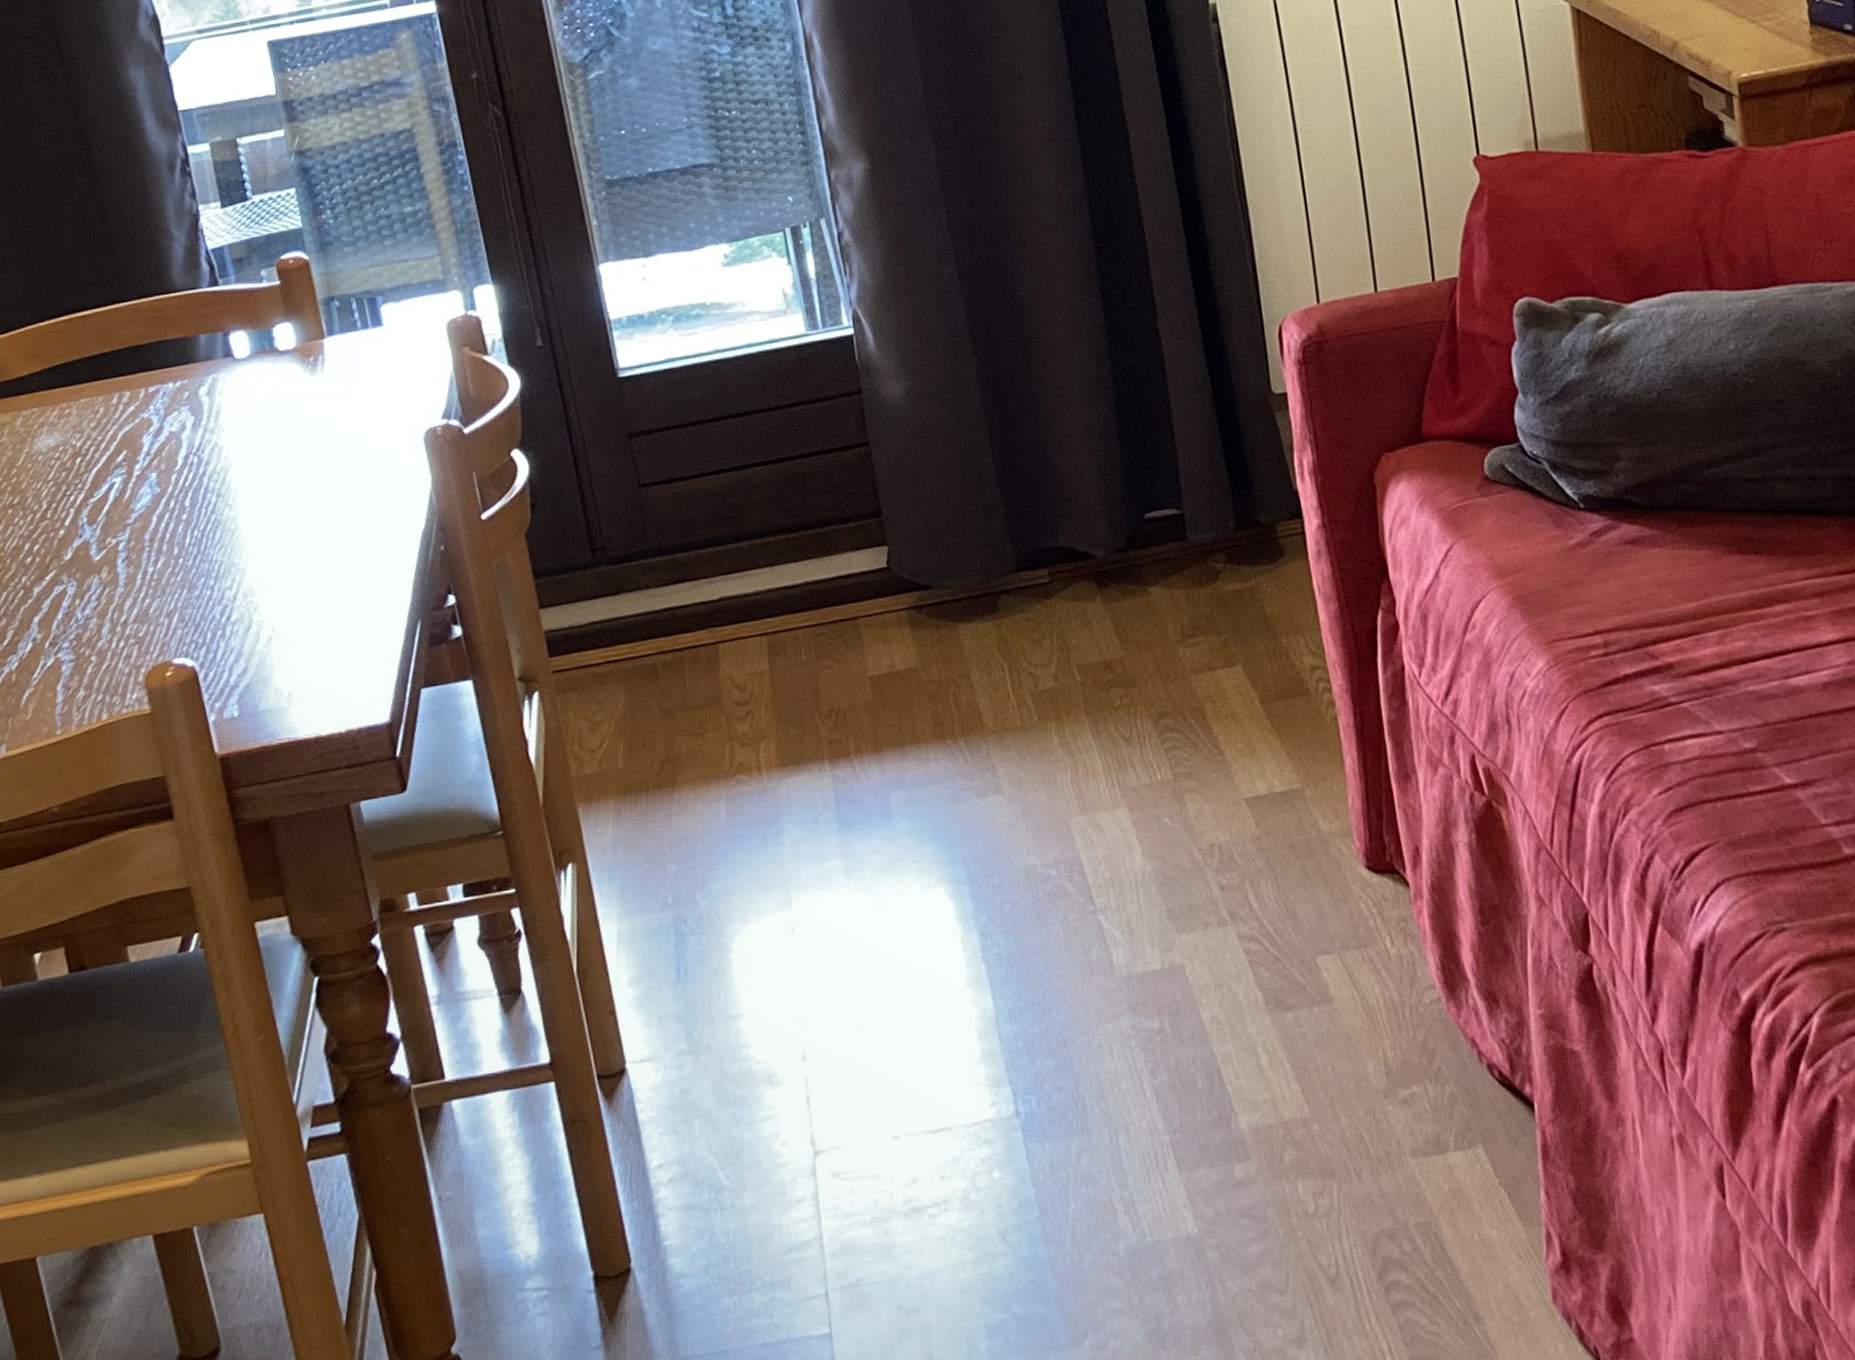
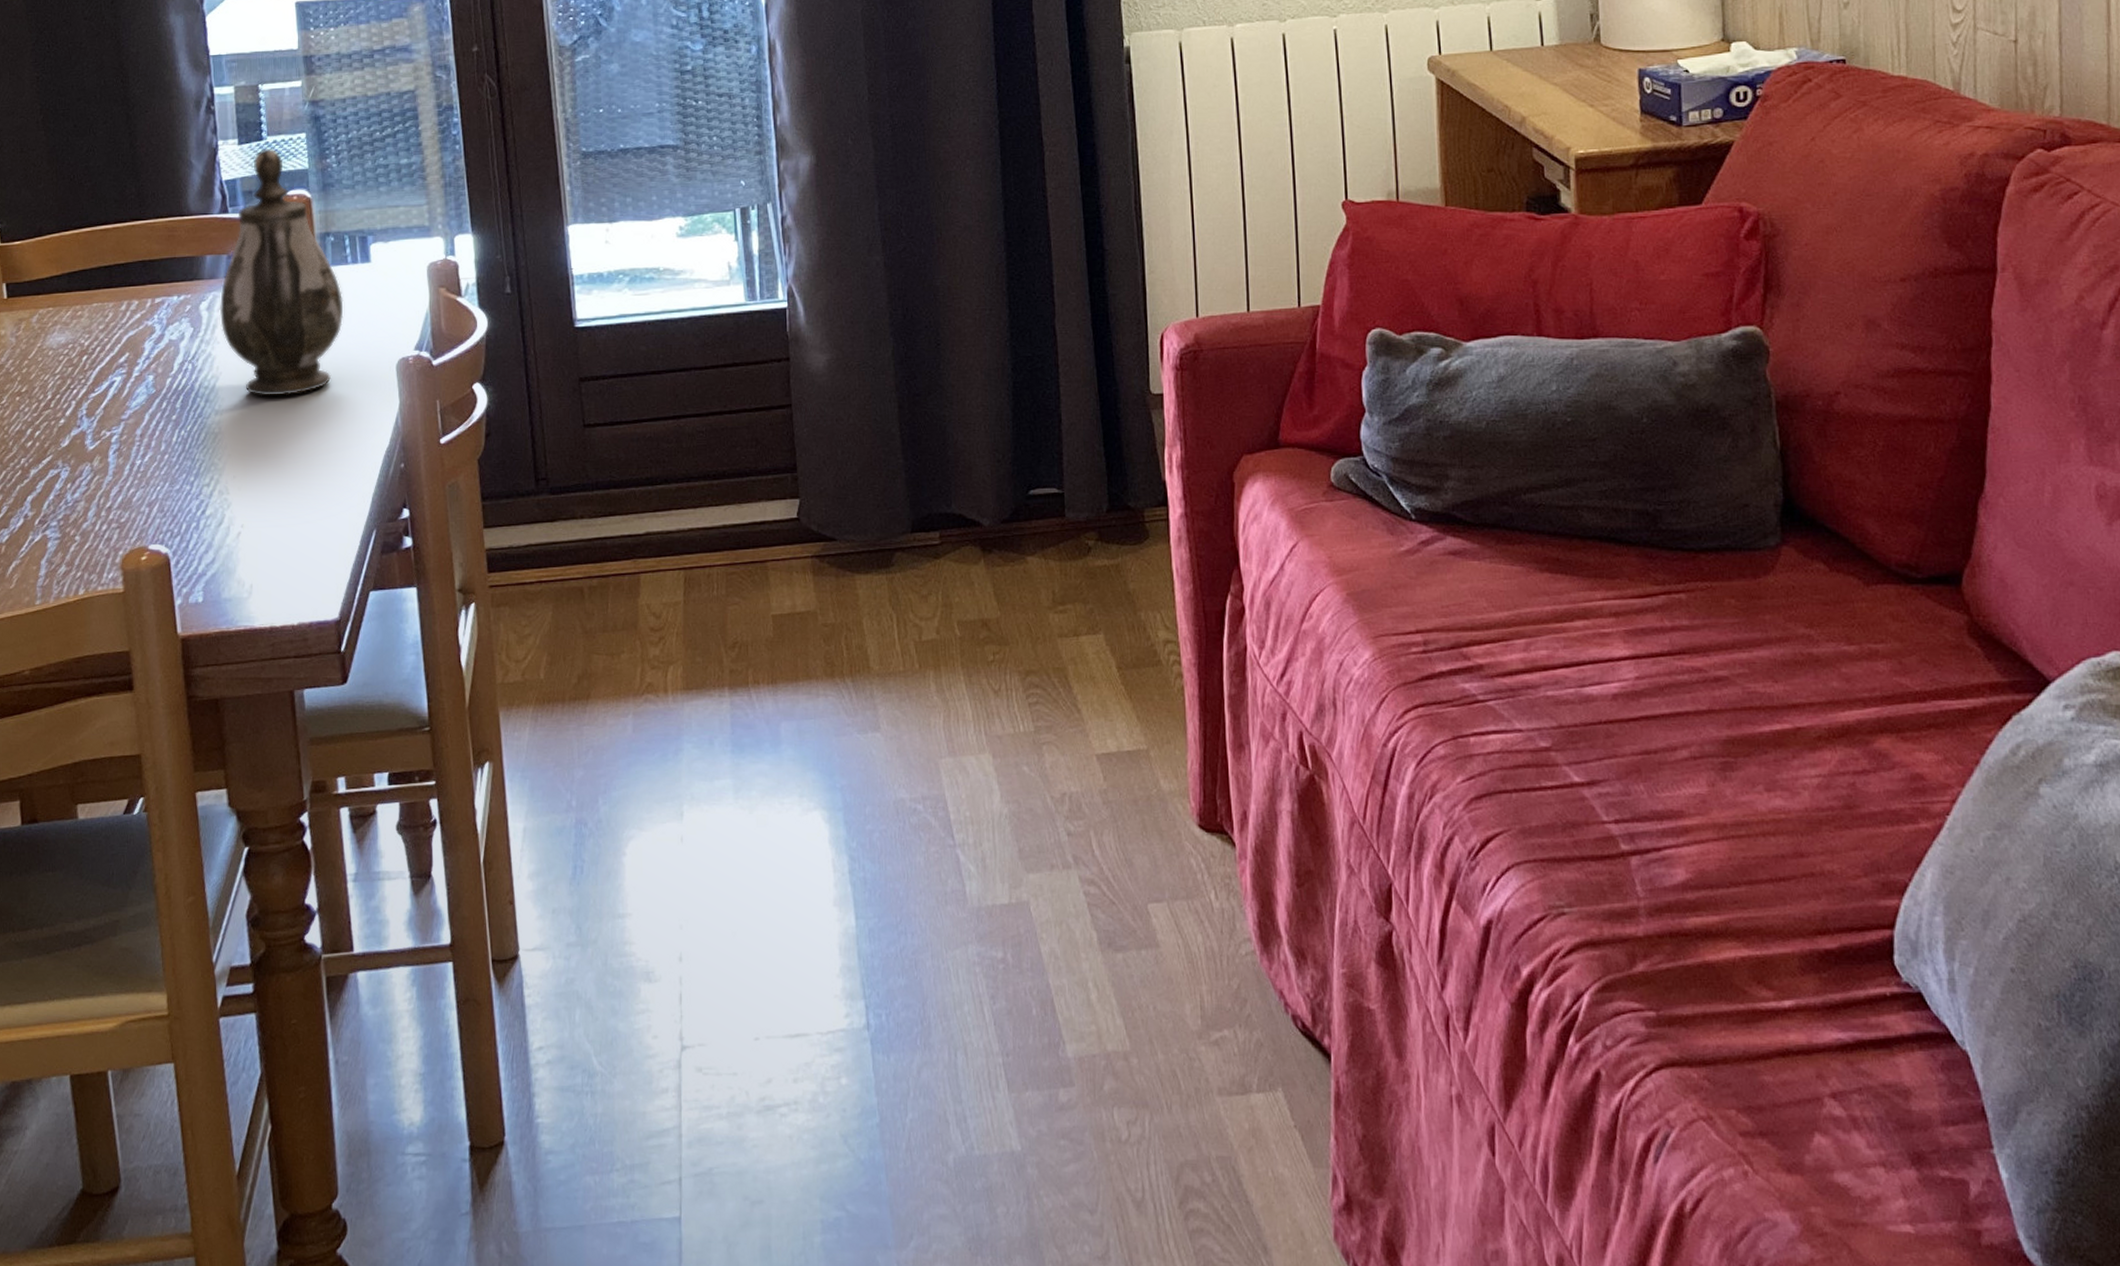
teapot: none [220,208,360,485] -> present [219,148,344,397]

